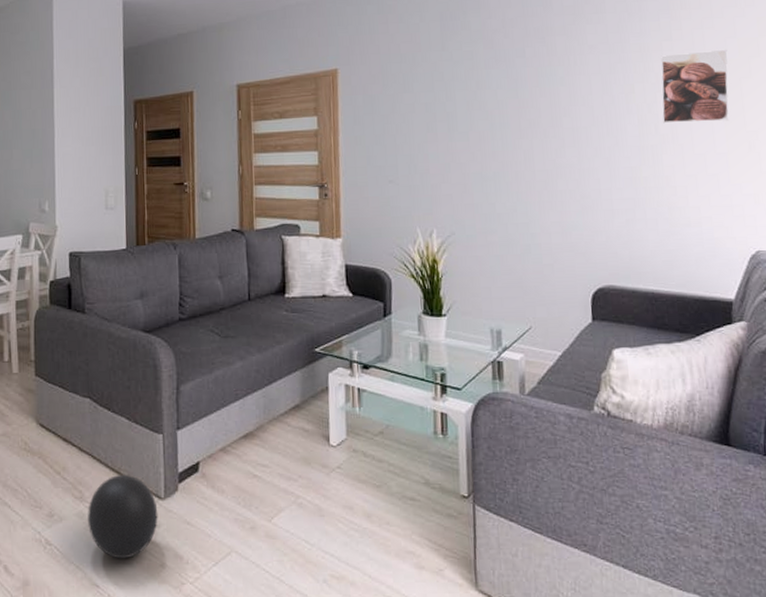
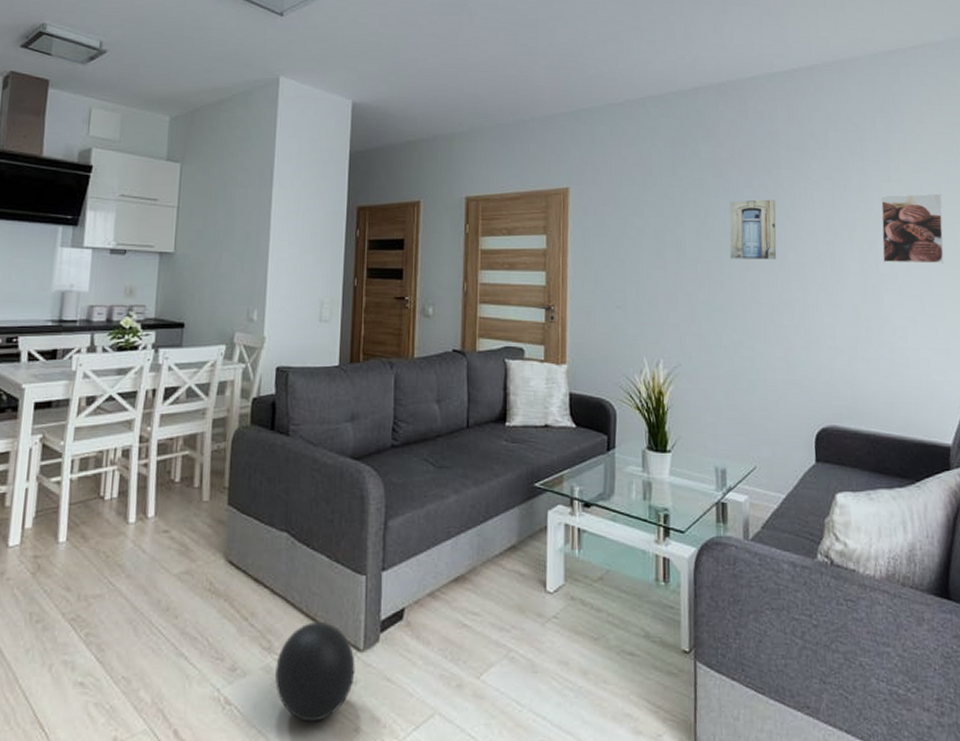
wall art: none [501,67,551,129] -> present [729,199,777,260]

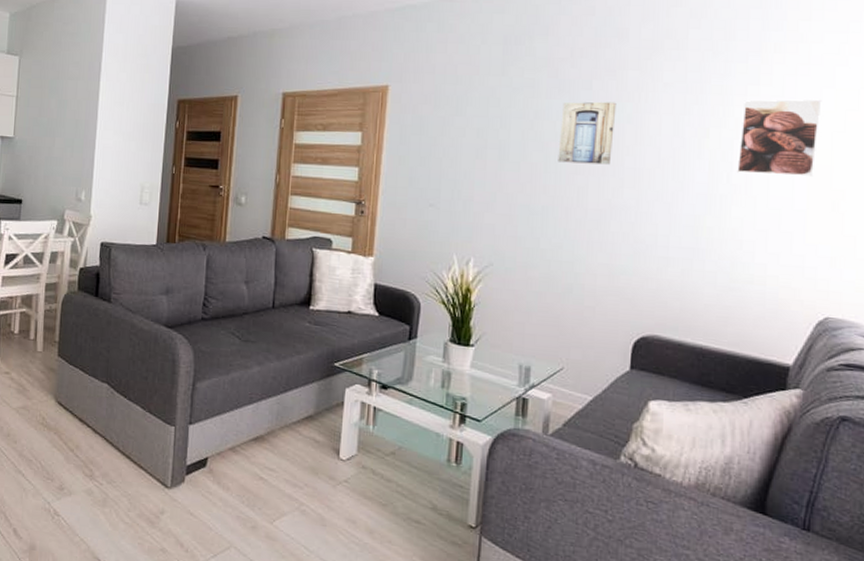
ball: present [275,622,355,722] -> none [95,459,163,539]

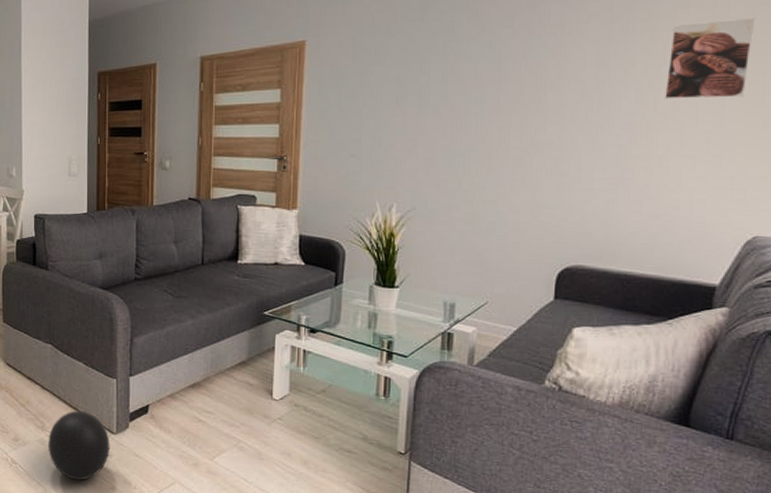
ball: none [95,459,163,539] -> present [48,411,110,481]
wall art: present [558,101,617,165] -> none [479,38,539,103]

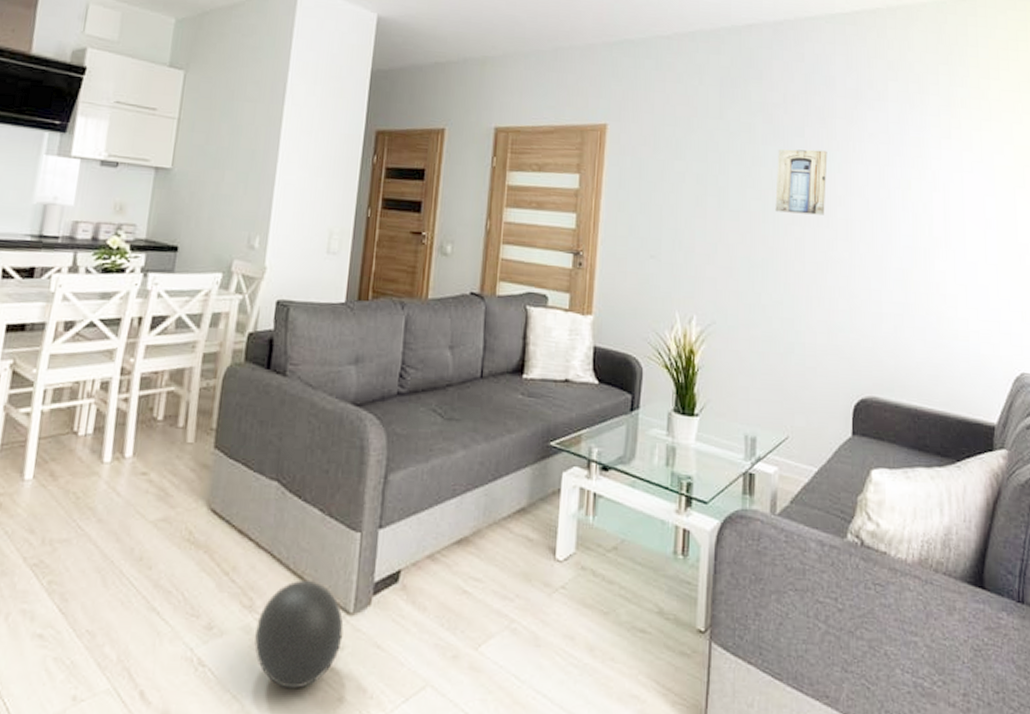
wall art: none [479,38,539,103] -> present [775,149,828,215]
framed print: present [663,17,756,100] -> none [936,153,1004,230]

